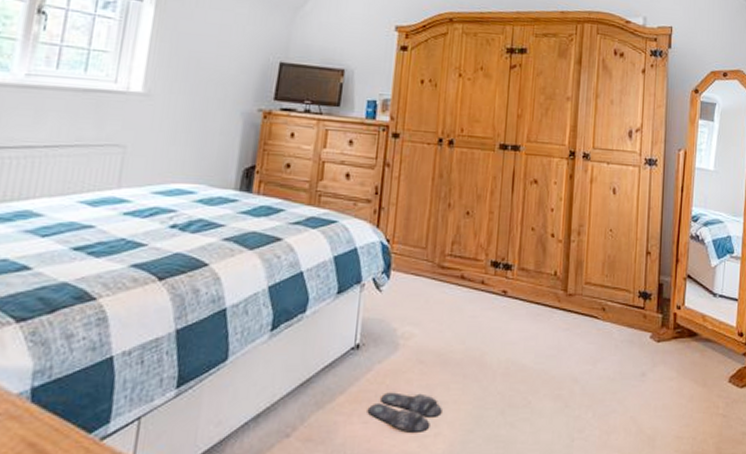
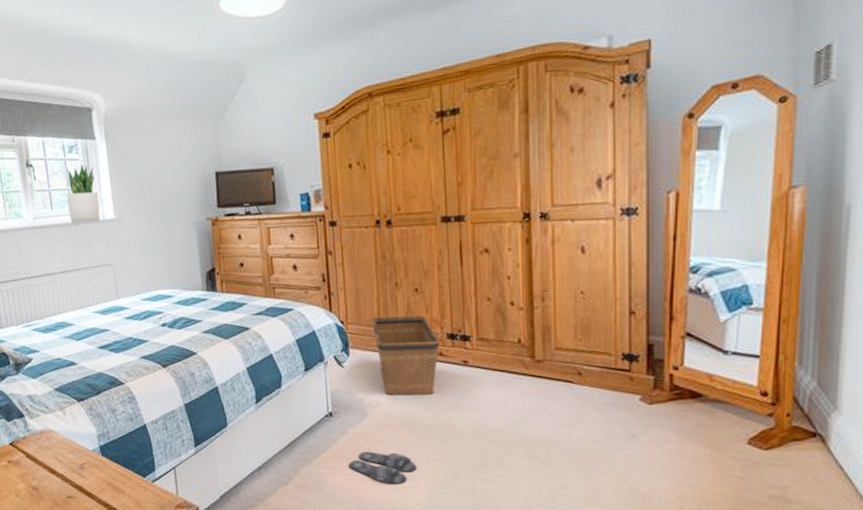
planter: none [80,24,130,92] -> present [67,164,100,223]
bicycle basket: none [418,238,483,326] -> present [371,315,440,396]

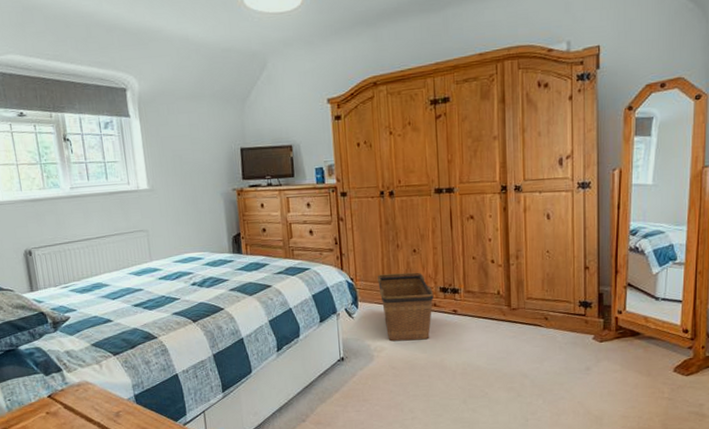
planter: present [67,164,100,223] -> none [103,139,135,193]
slippers: present [348,451,417,484] -> none [357,390,415,417]

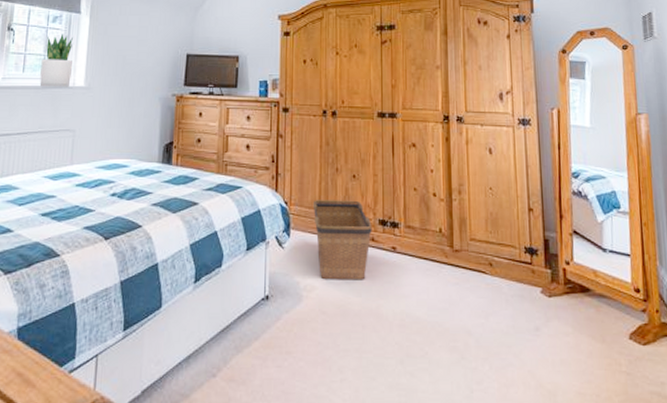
planter: none [103,139,135,193] -> present [39,34,73,87]

